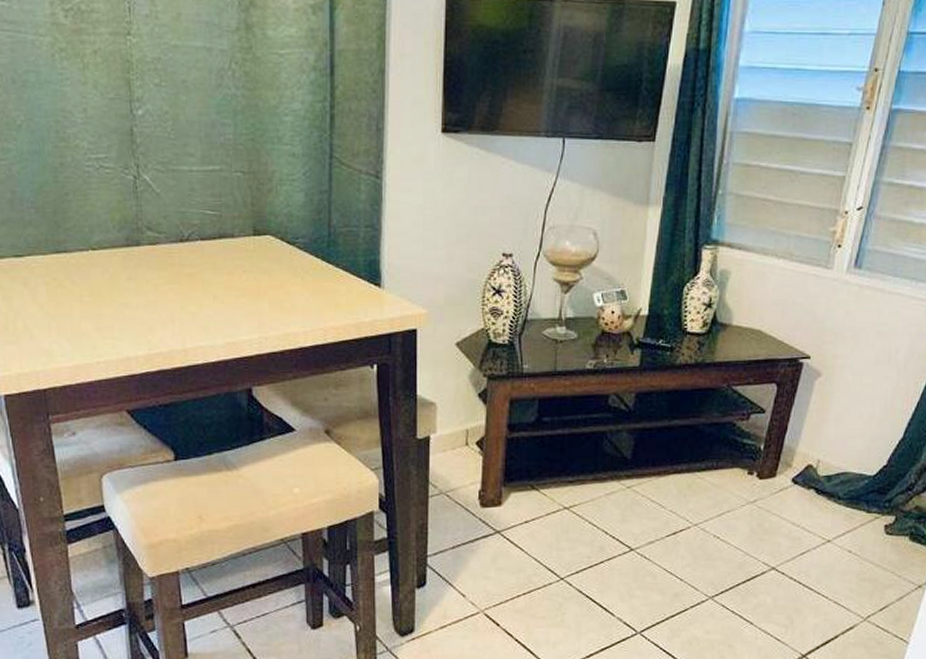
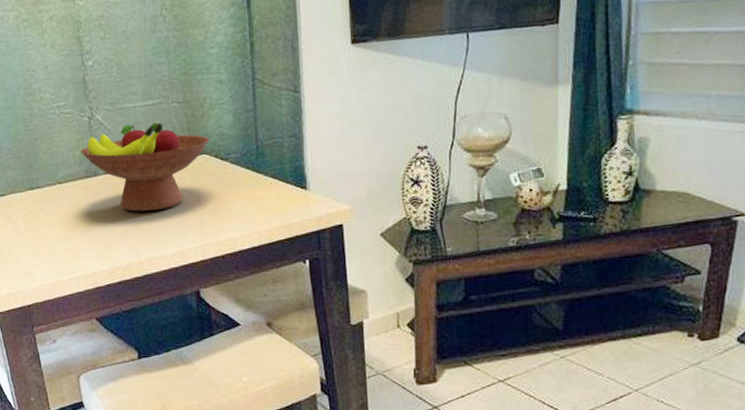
fruit bowl: none [121,190,275,292] -> present [80,122,209,212]

